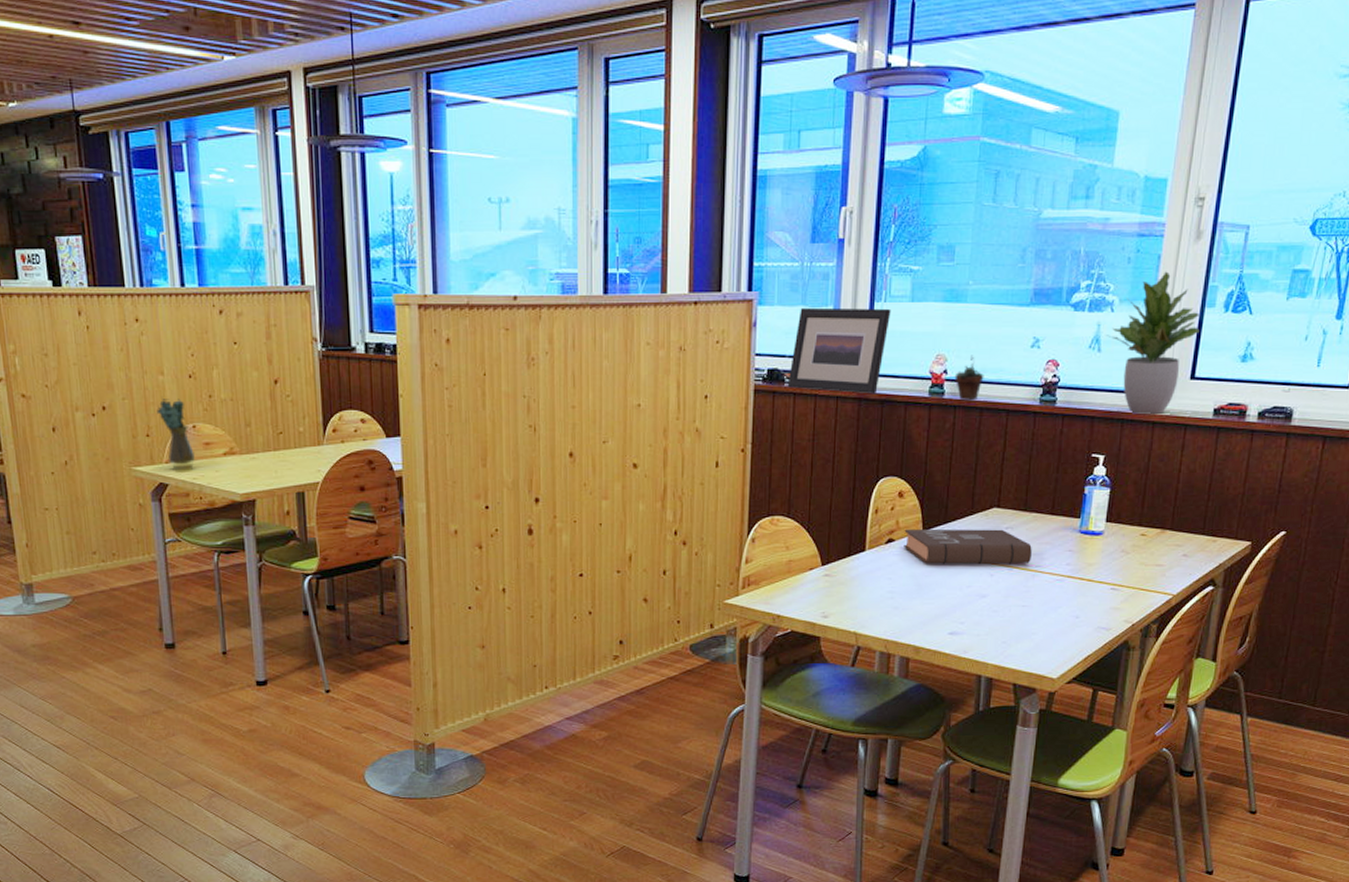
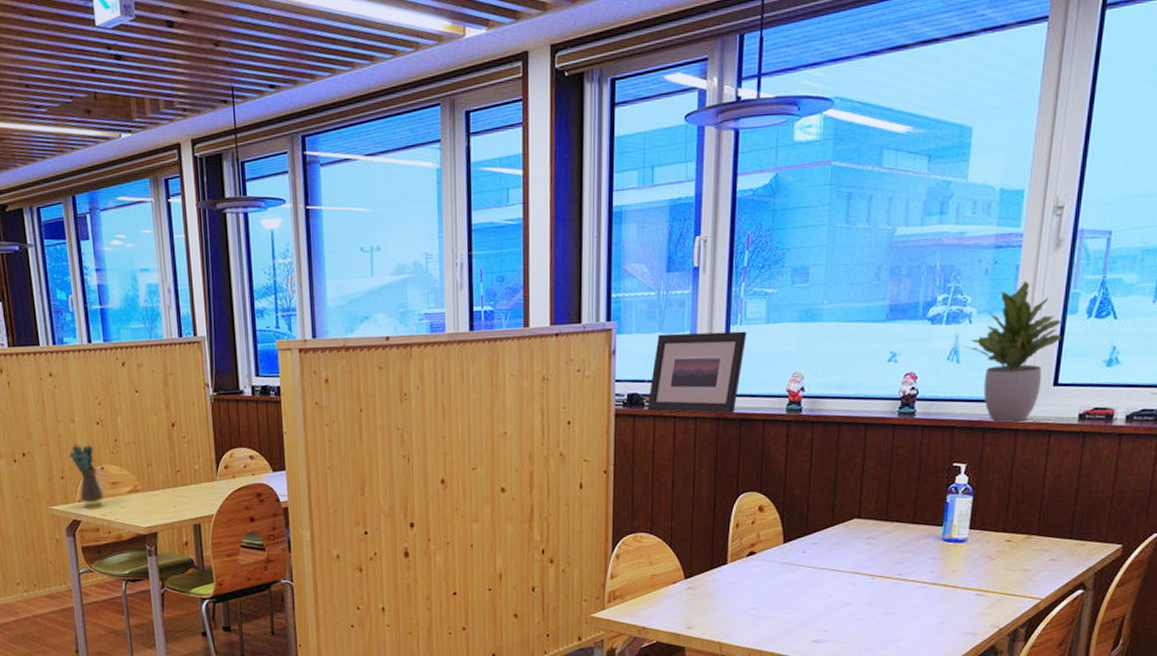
book: present [904,528,1032,565] -> none [765,539,894,575]
succulent plant: present [954,355,984,401] -> none [812,371,841,417]

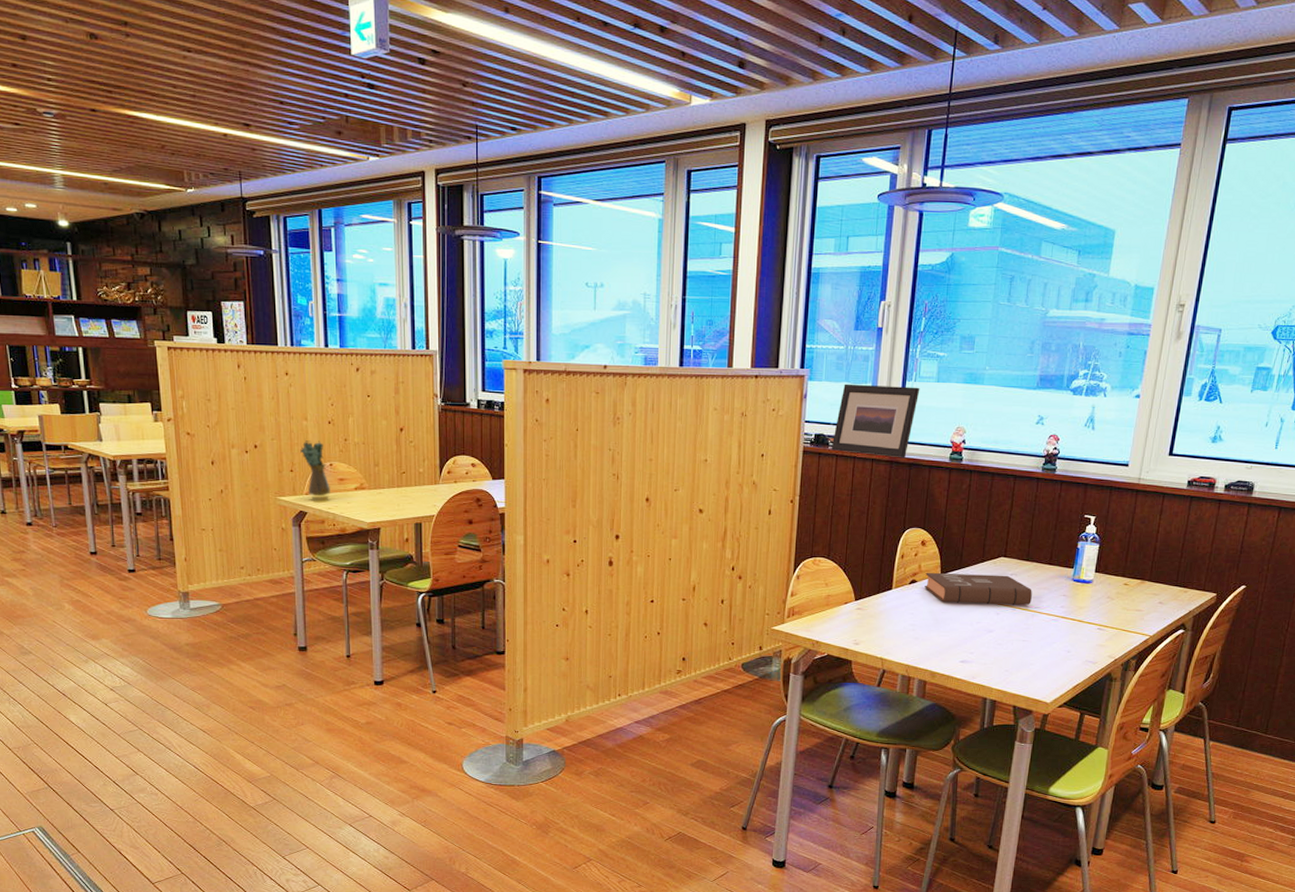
book: none [765,539,894,575] -> present [924,572,1032,605]
potted plant: present [965,281,1062,423] -> none [1099,364,1179,484]

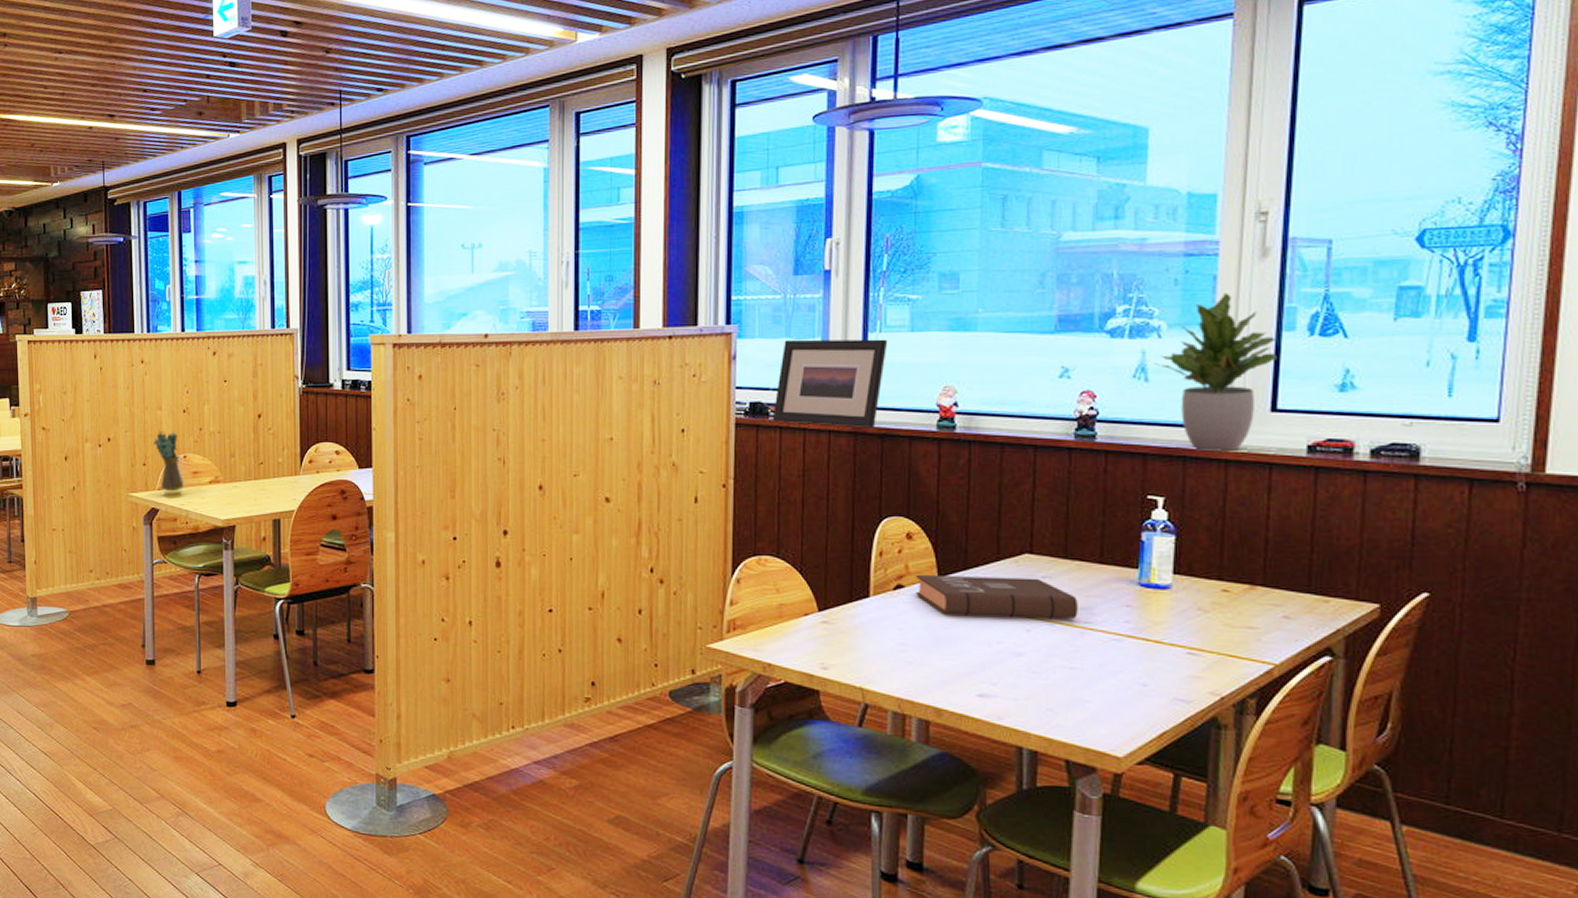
potted plant: none [1099,364,1179,484] -> present [1154,292,1278,452]

